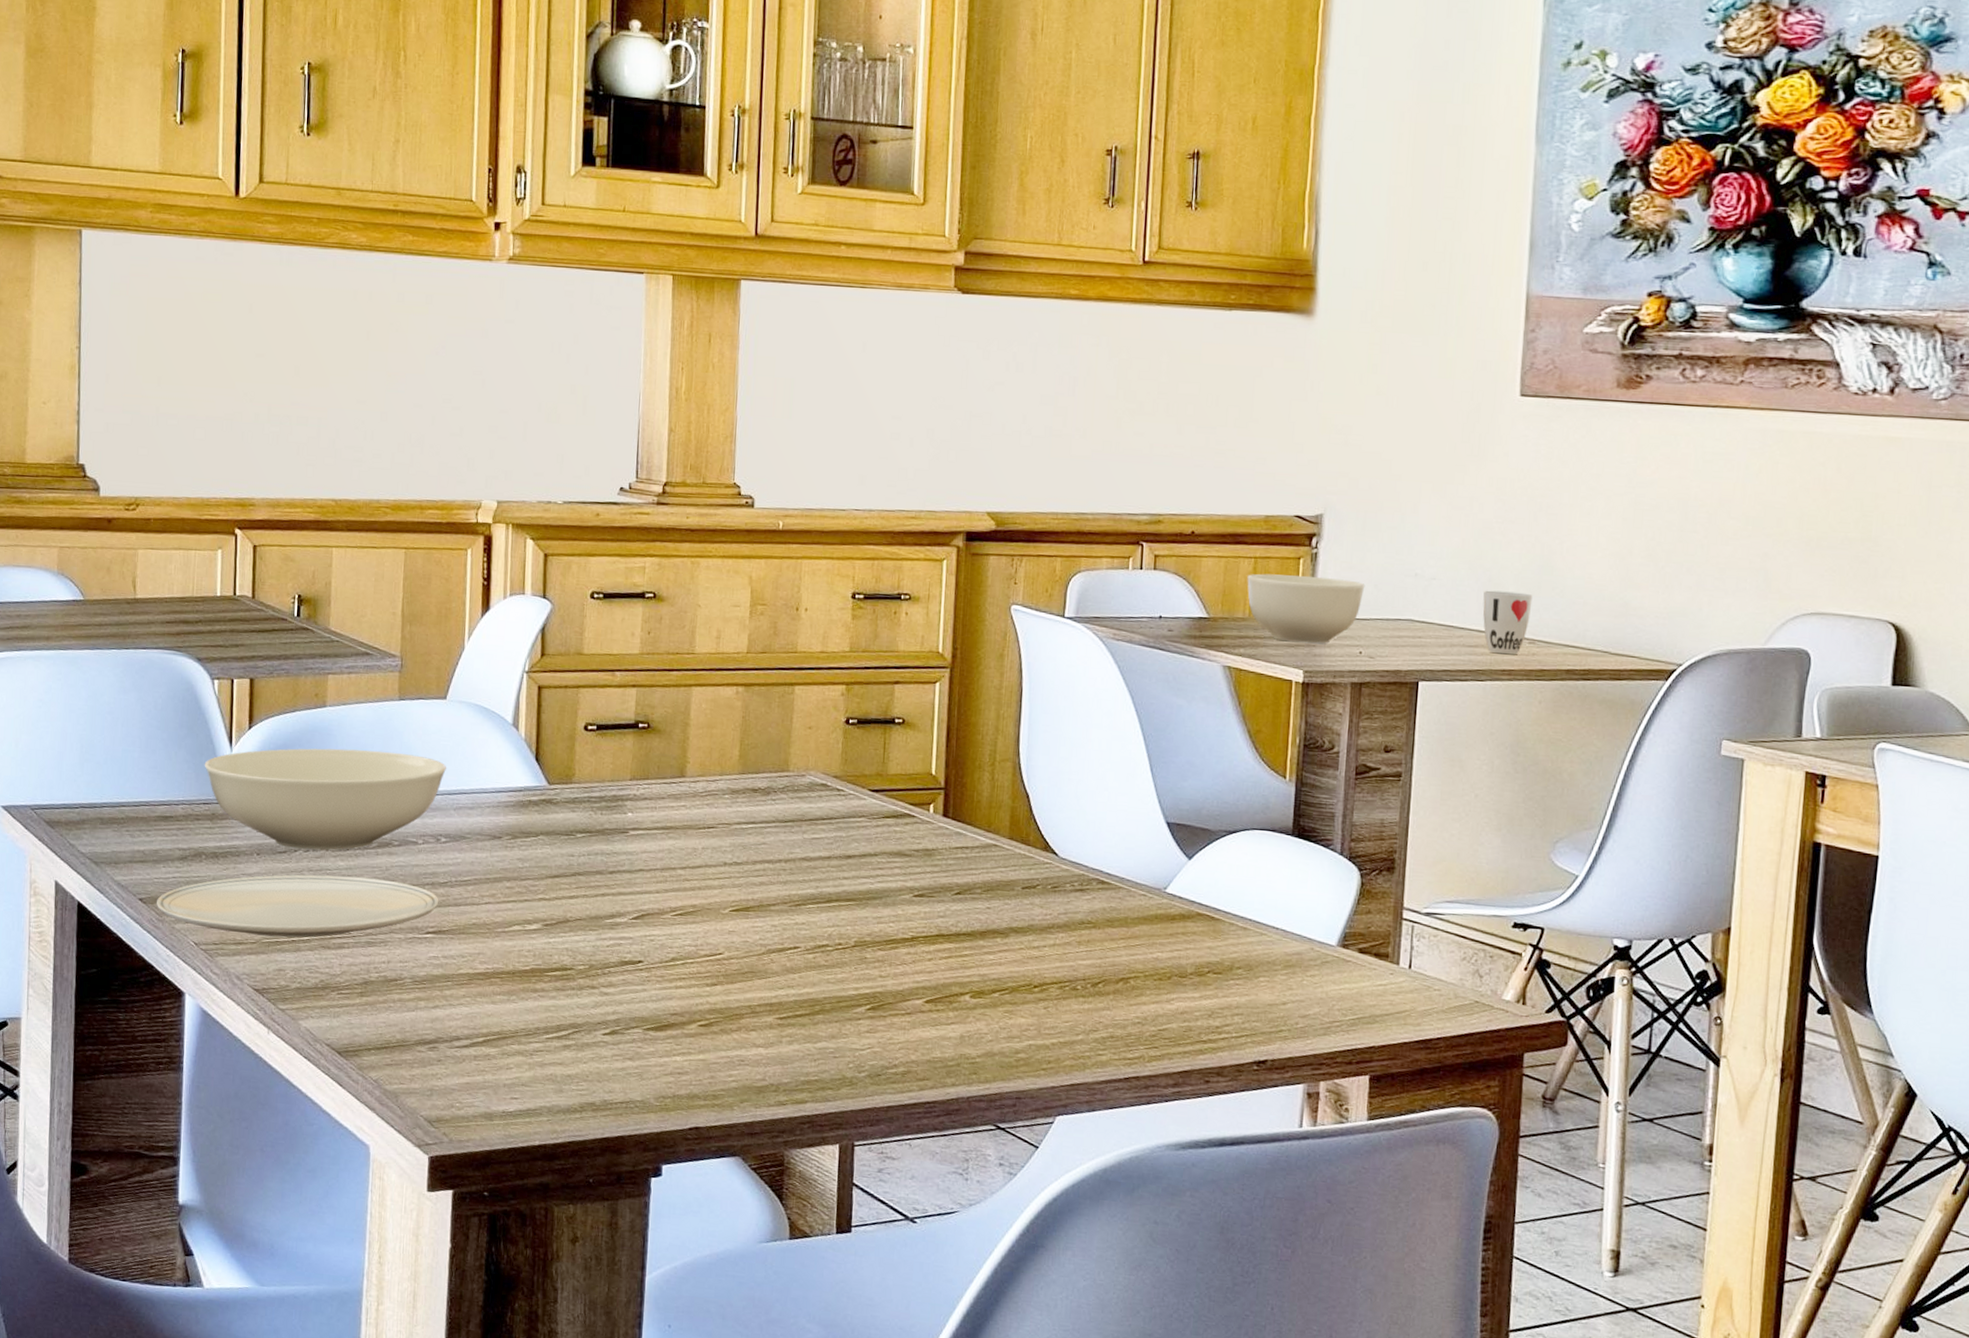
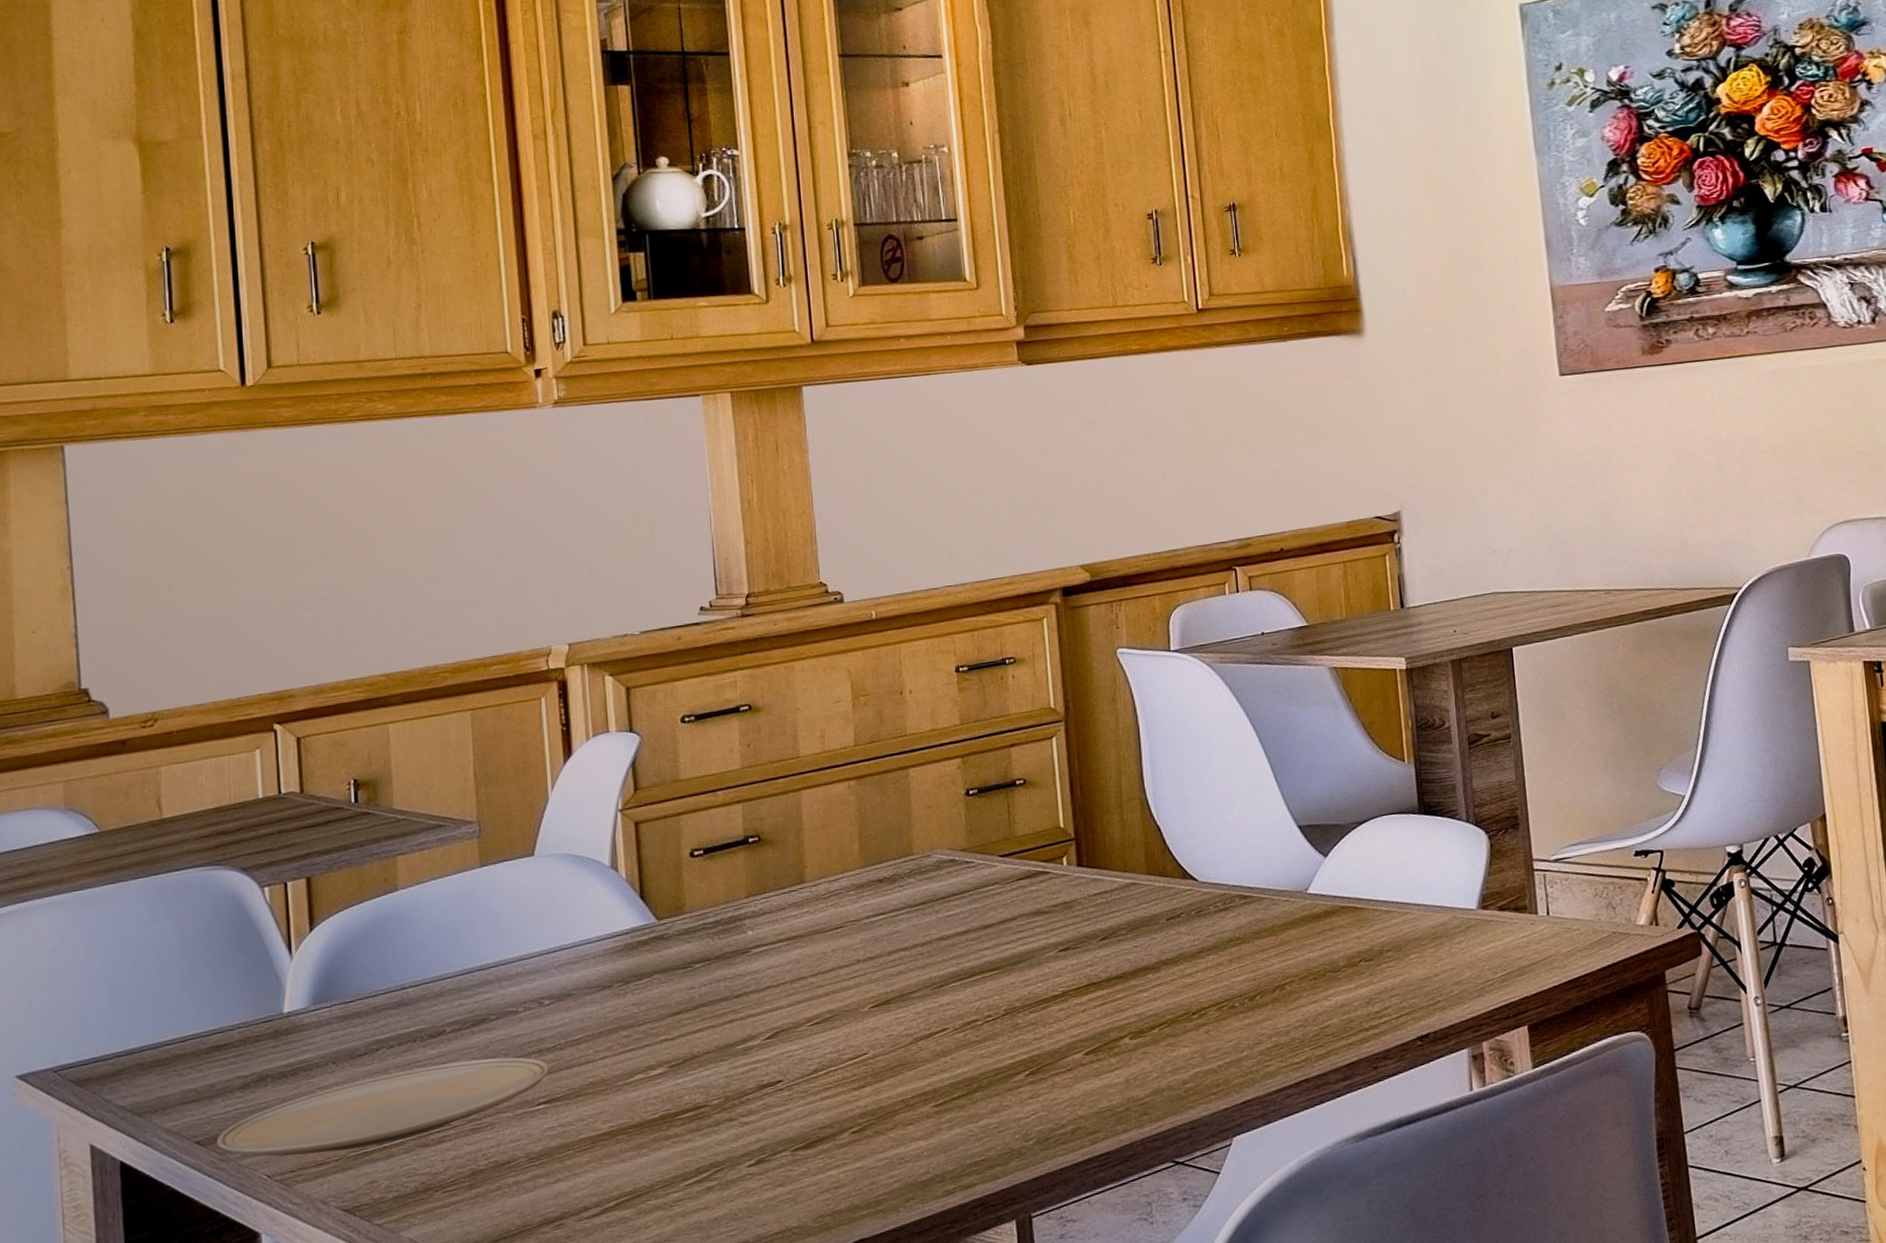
bowl: present [204,748,447,851] -> none [260,920,543,1049]
bowl: present [1247,573,1365,644] -> none [1339,566,1450,634]
cup: present [1482,590,1533,655] -> none [1557,549,1602,608]

